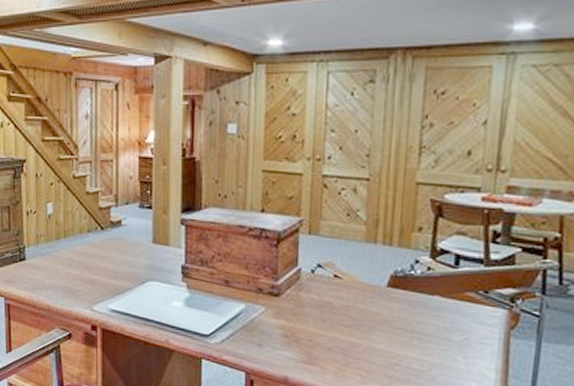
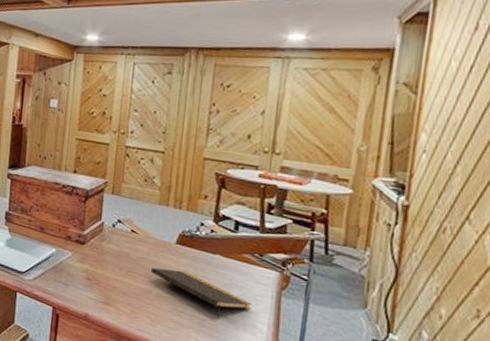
notepad: none [358,316,477,369] -> present [150,267,252,319]

